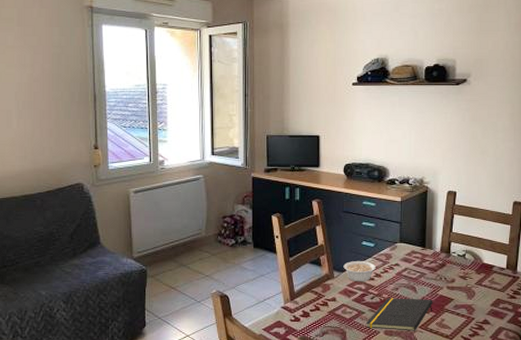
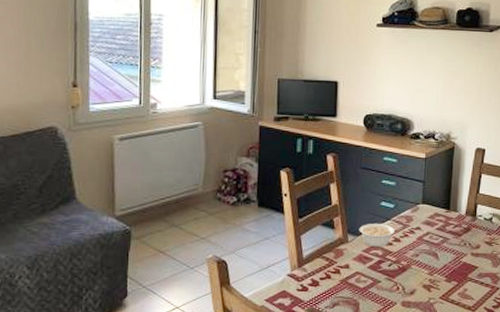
notepad: present [366,298,433,331] -> none [382,265,456,302]

